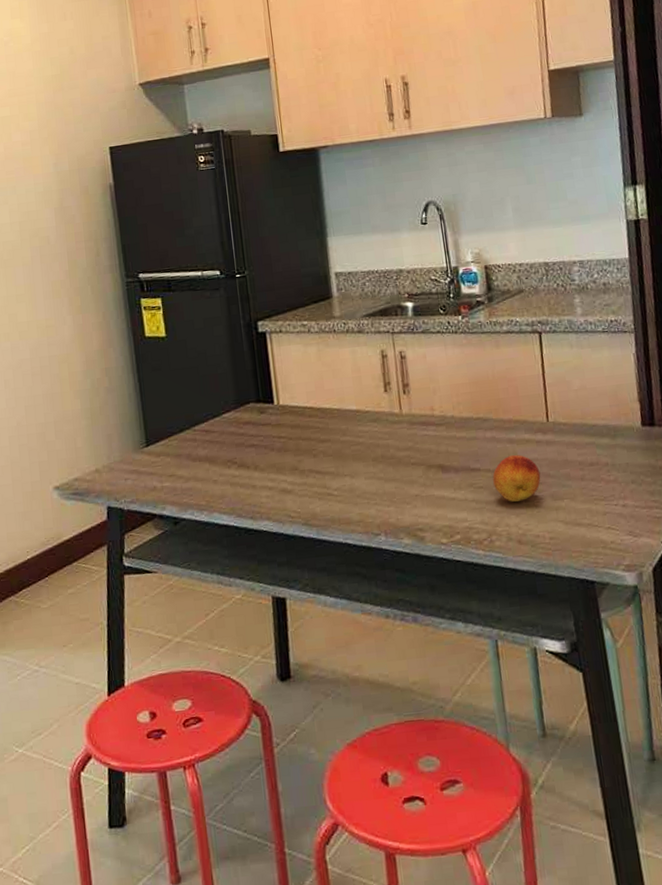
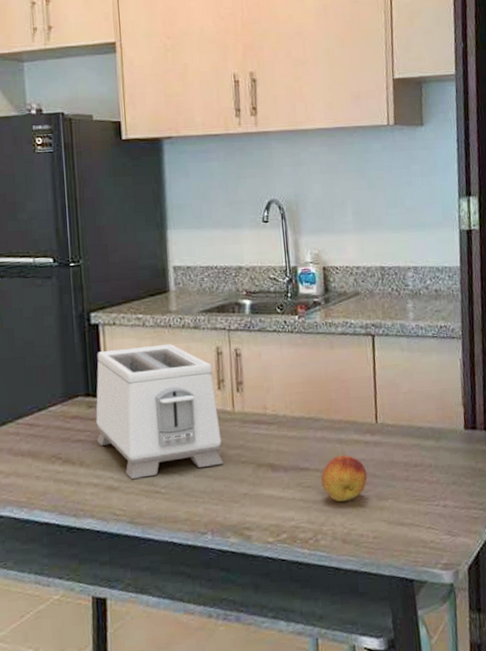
toaster: none [265,348,393,482] -> present [96,343,223,479]

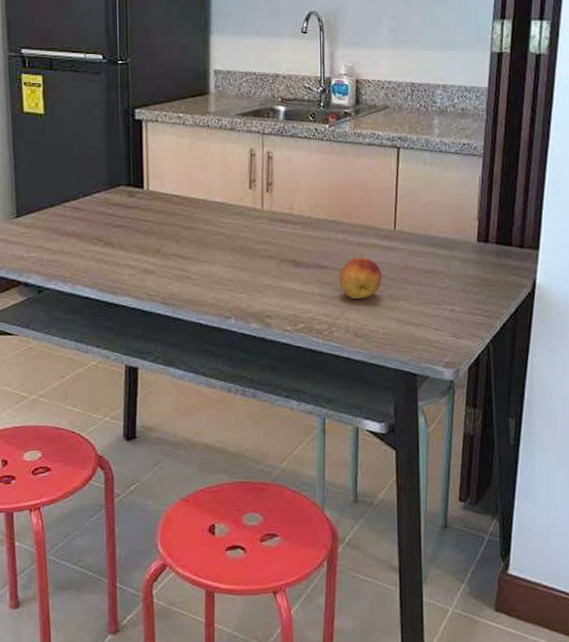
toaster: present [96,343,223,479] -> none [135,143,250,264]

